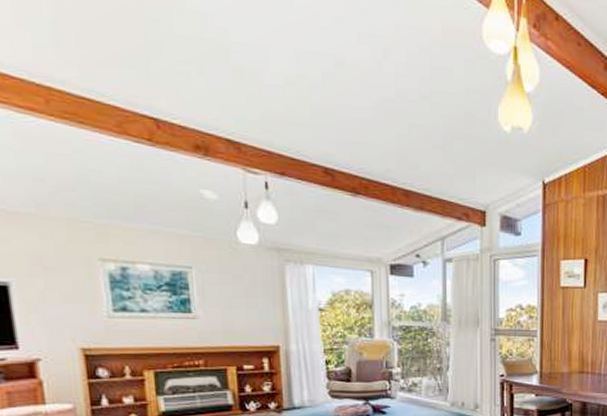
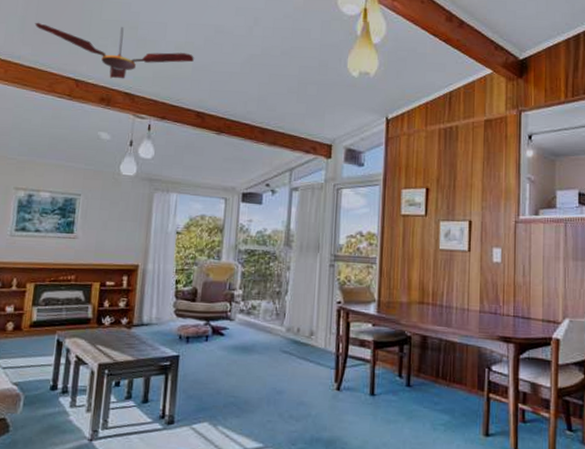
ceiling fan: none [74,31,312,121] -> present [35,22,194,79]

